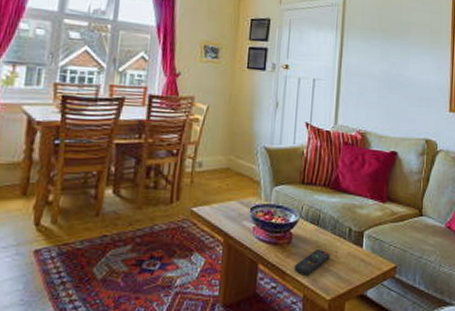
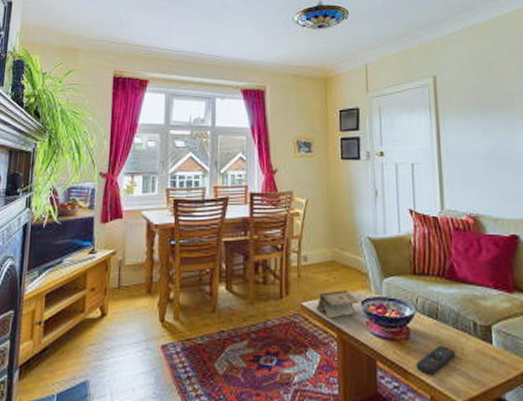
book: none [202,197,249,224] -> present [311,290,360,319]

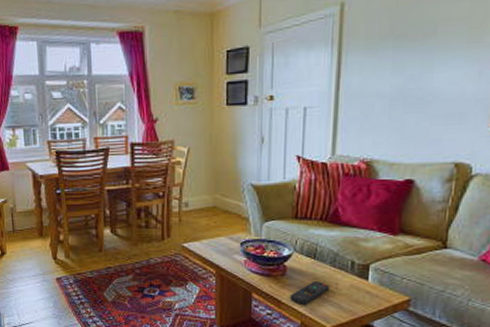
book: present [311,290,360,319] -> none [192,233,239,258]

